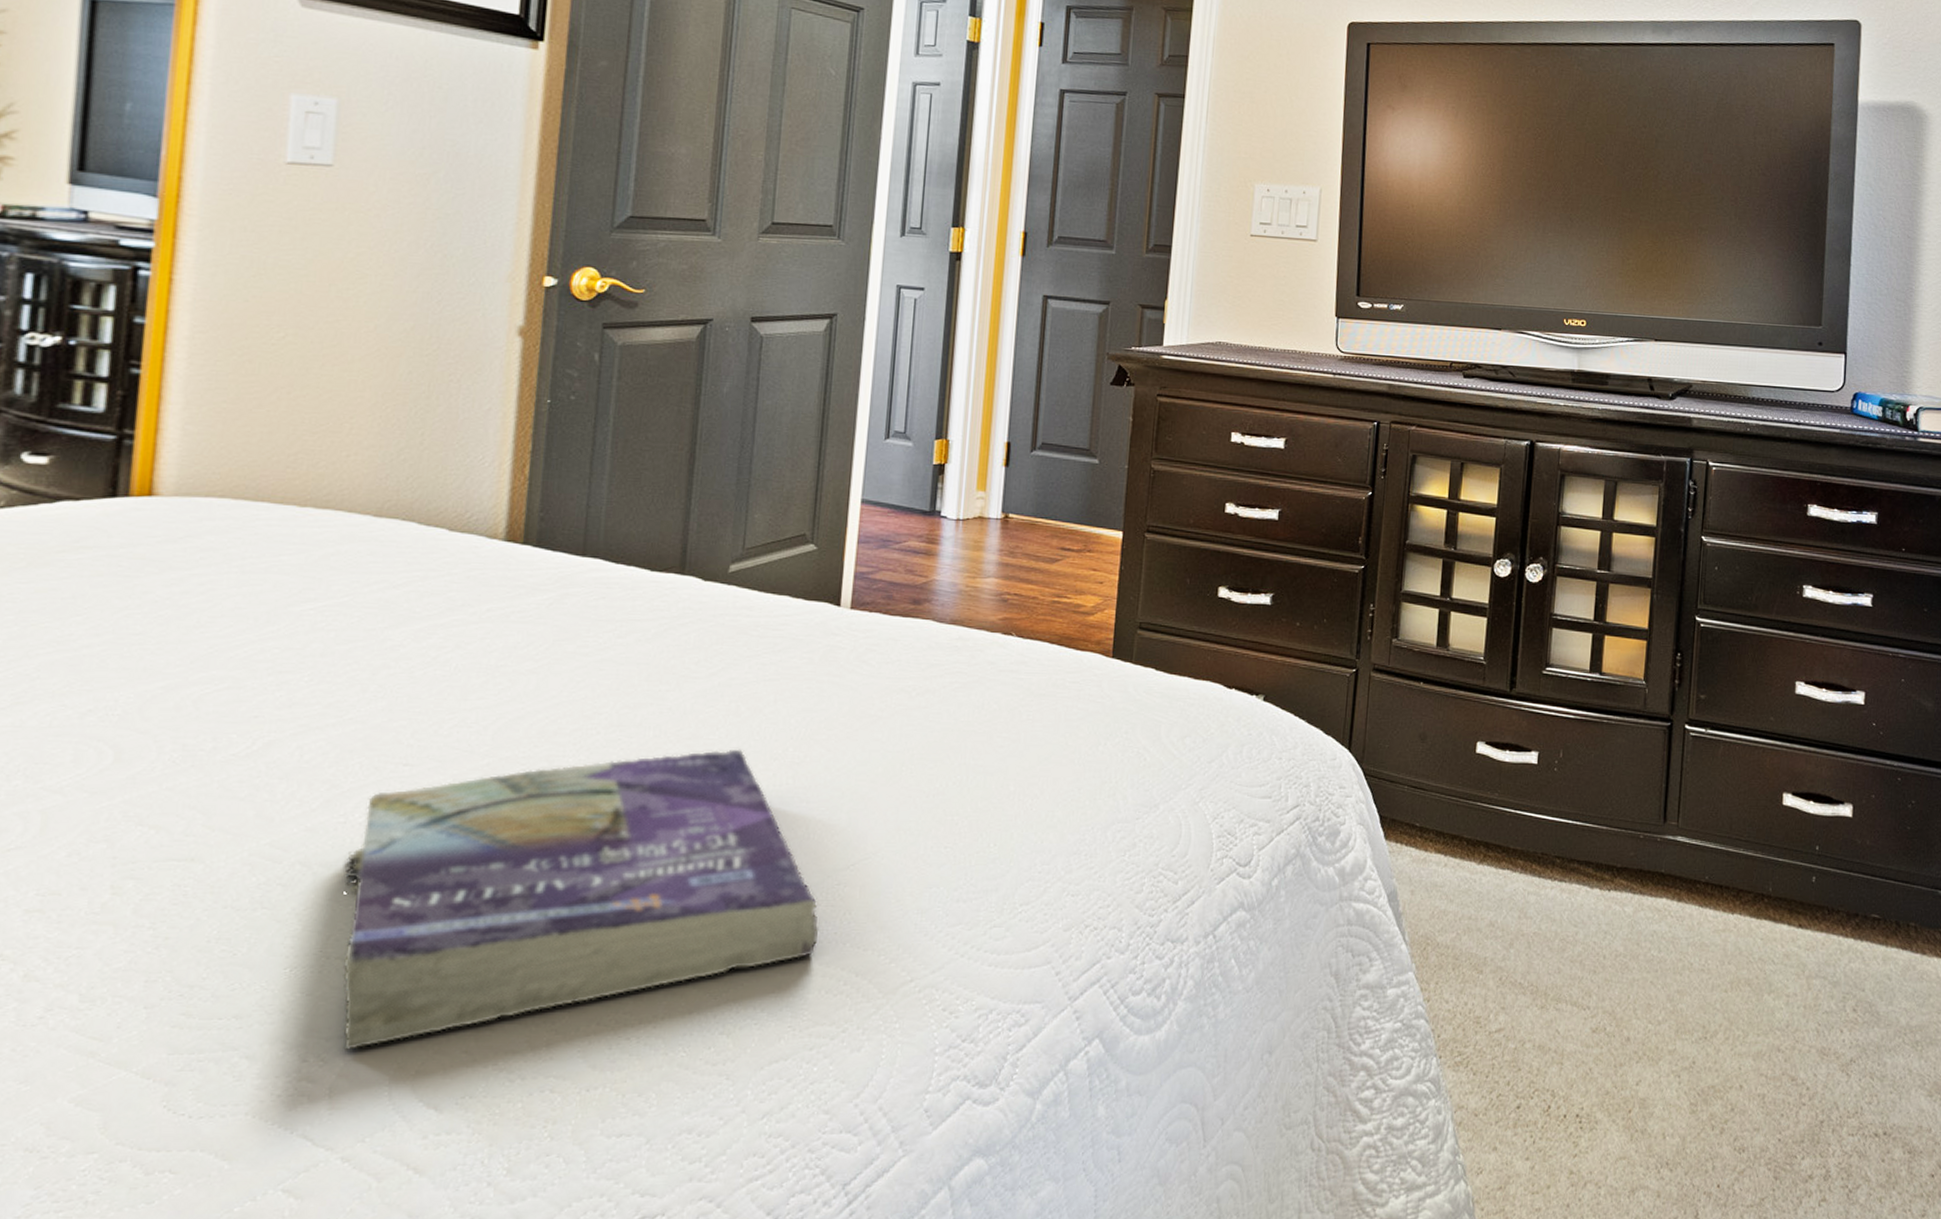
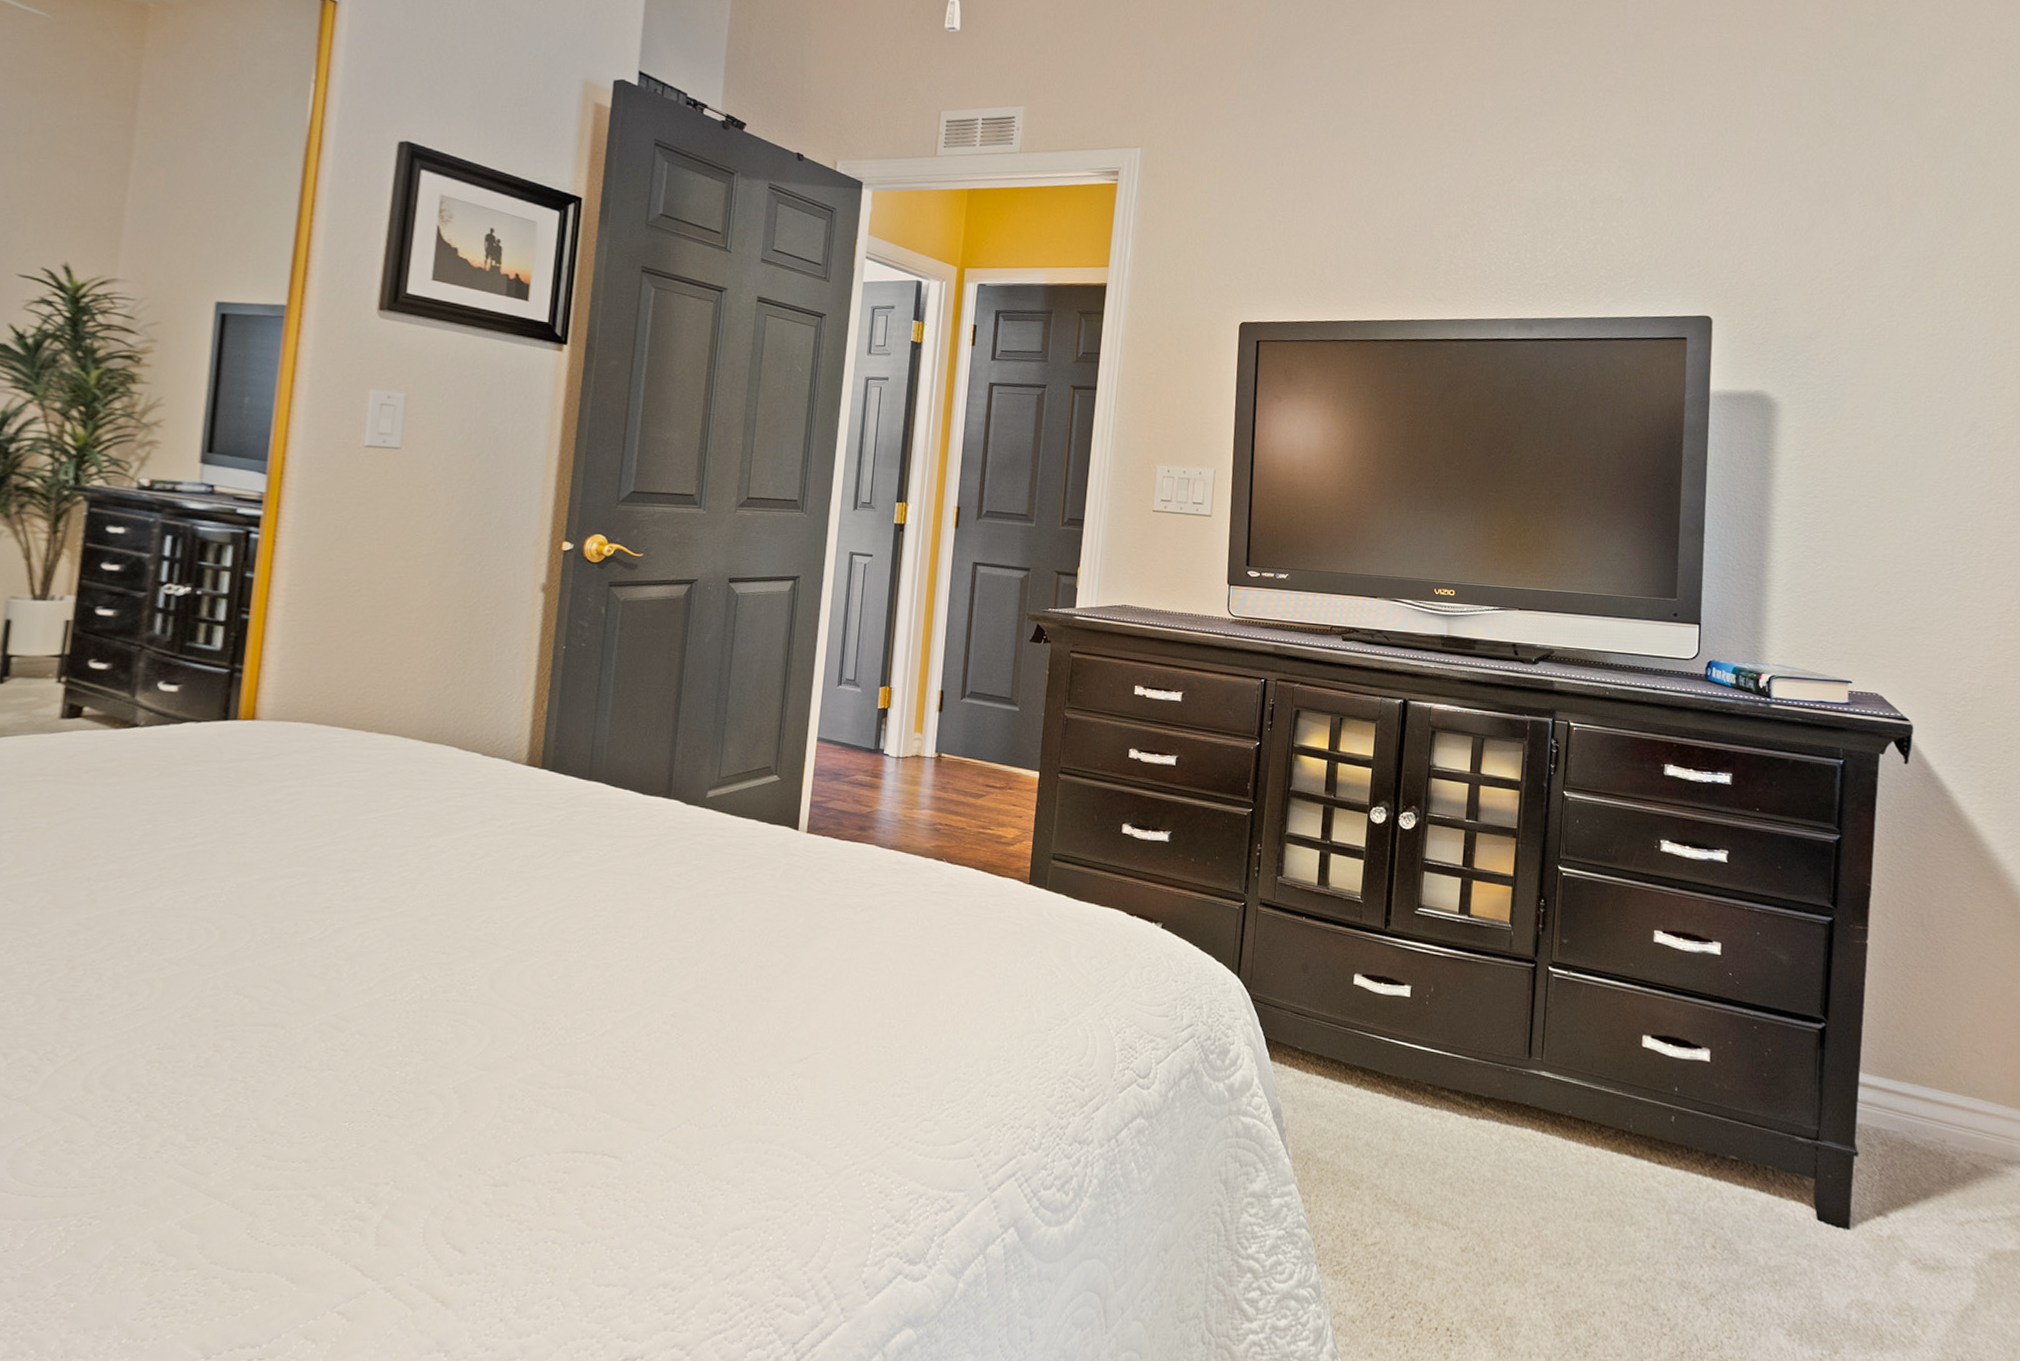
book: present [342,749,819,1050] -> none [388,952,776,1195]

